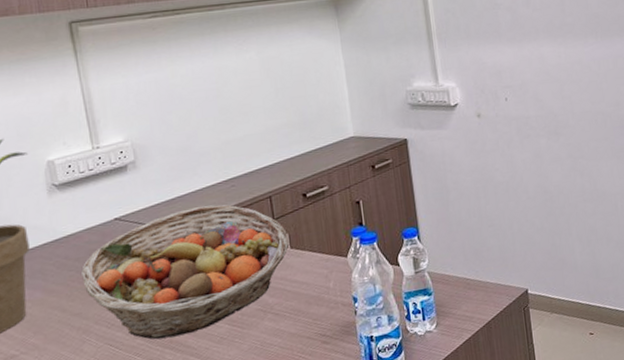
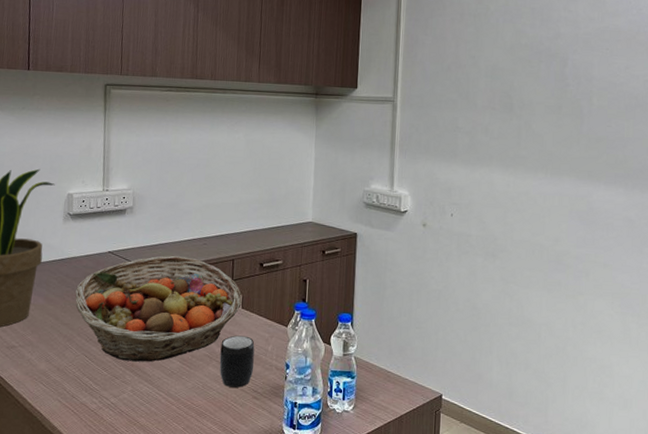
mug: none [273,277,318,339] -> present [219,335,255,388]

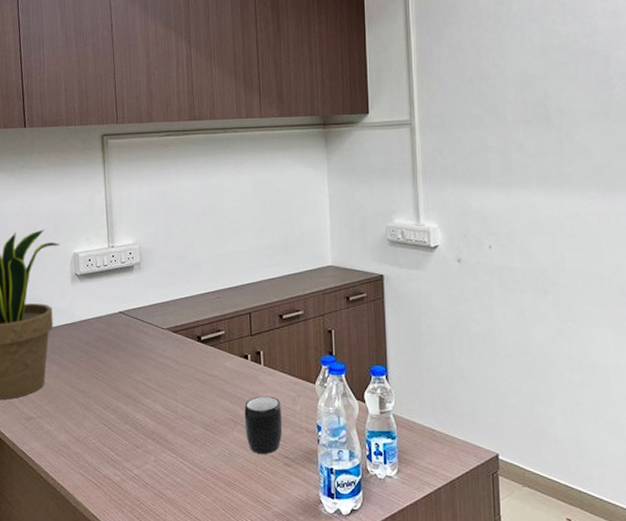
fruit basket: present [75,255,242,362] -> none [89,312,263,429]

